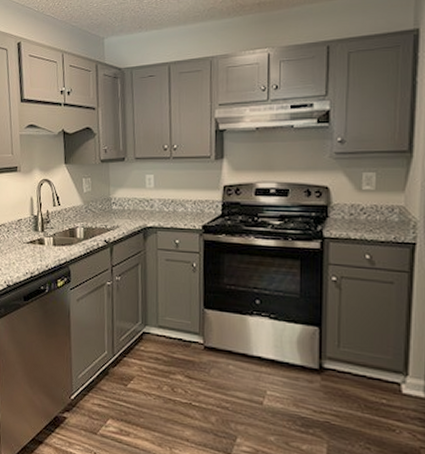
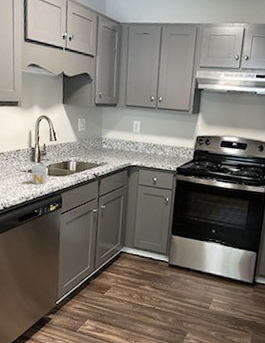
mug: none [28,233,52,257] -> present [24,164,47,185]

